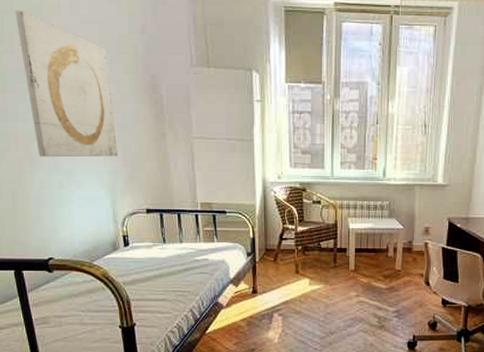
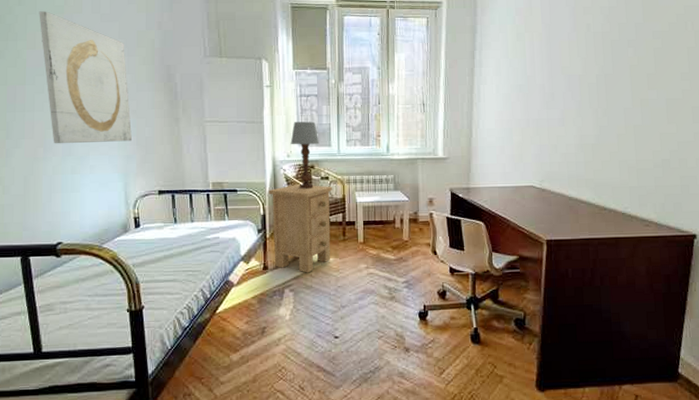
nightstand: none [258,208,325,298] -> present [268,184,333,273]
table lamp: none [281,141,312,213] -> present [290,121,320,189]

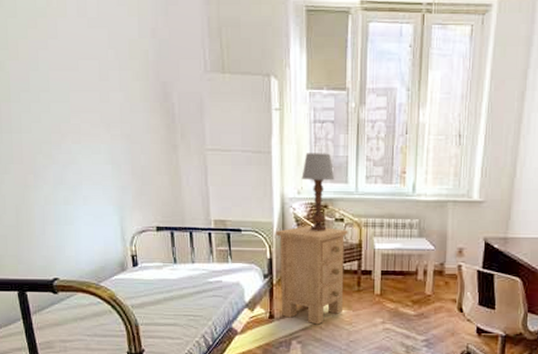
wall art: present [39,11,132,144] -> none [19,14,126,171]

